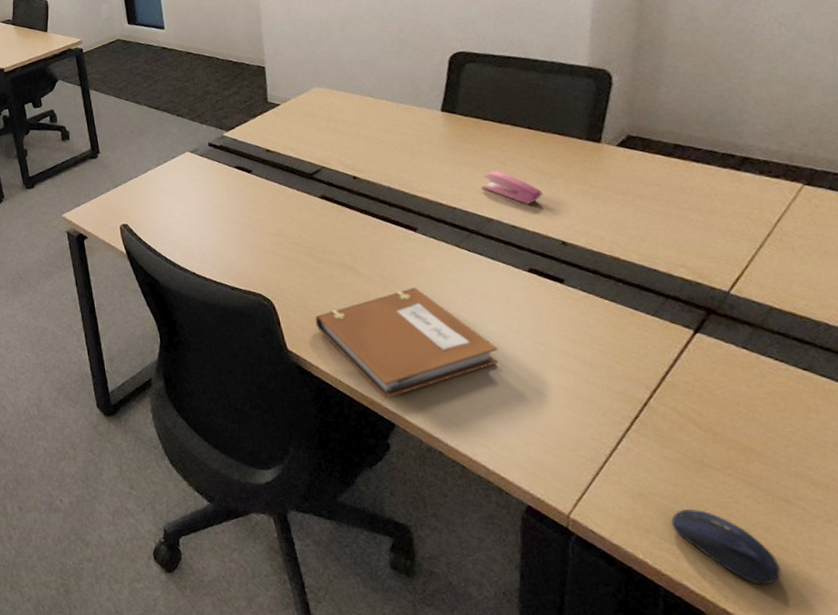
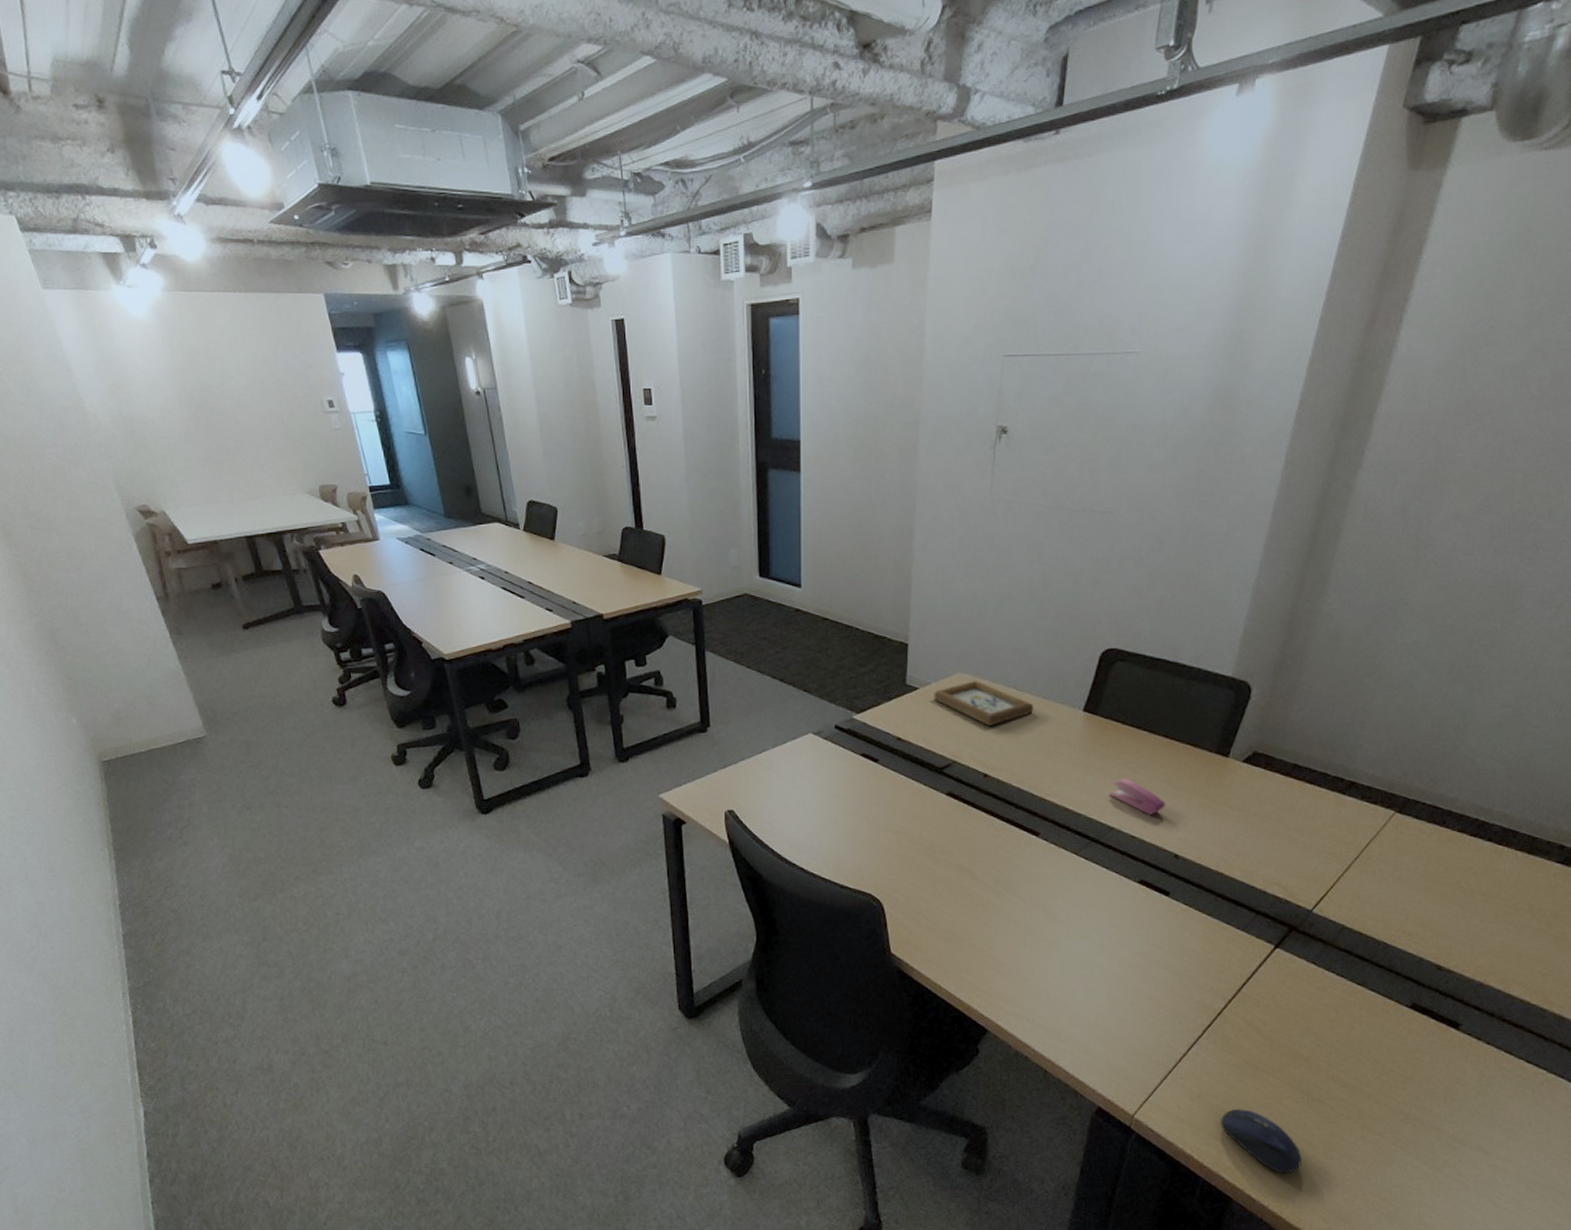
picture frame: none [294,92,392,132] -> present [934,680,1034,726]
notebook: present [315,287,498,399] -> none [923,894,1097,1005]

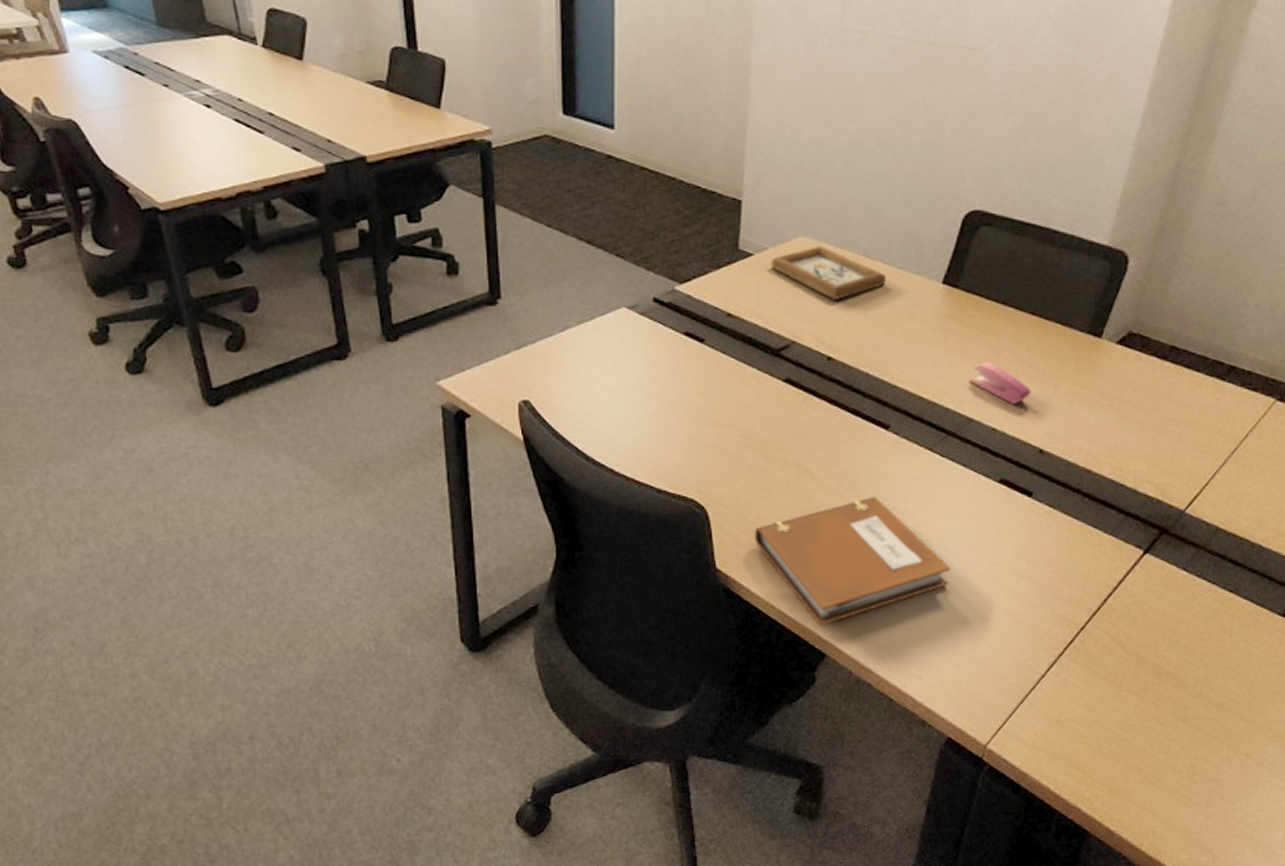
notebook: none [923,894,1097,1005] -> present [754,497,951,626]
computer mouse: present [1221,1109,1302,1174] -> none [1080,733,1165,802]

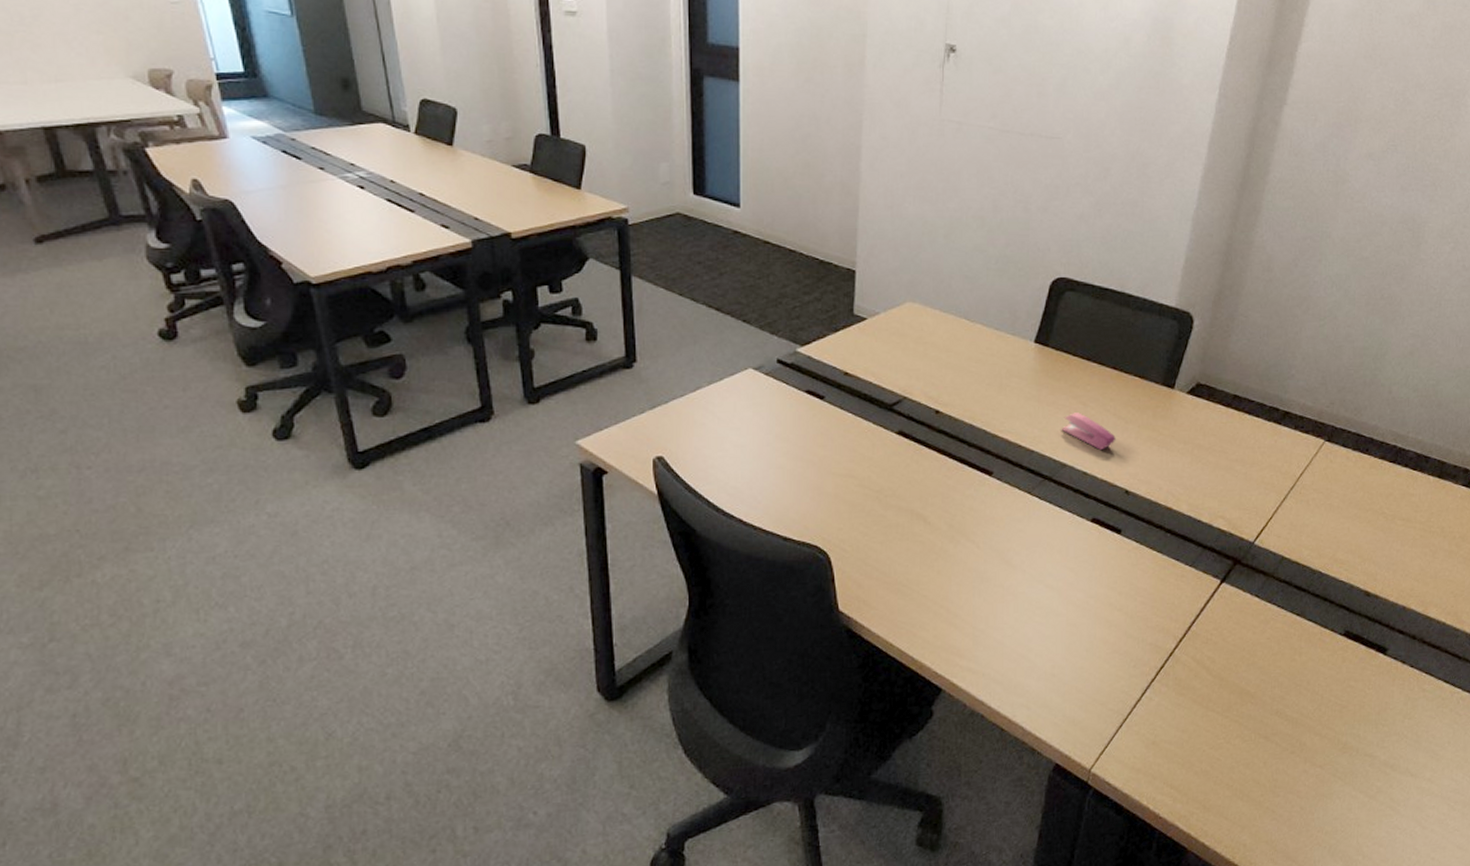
notebook: present [754,497,951,626] -> none [873,538,1052,662]
picture frame: present [771,245,887,300] -> none [883,310,986,359]

